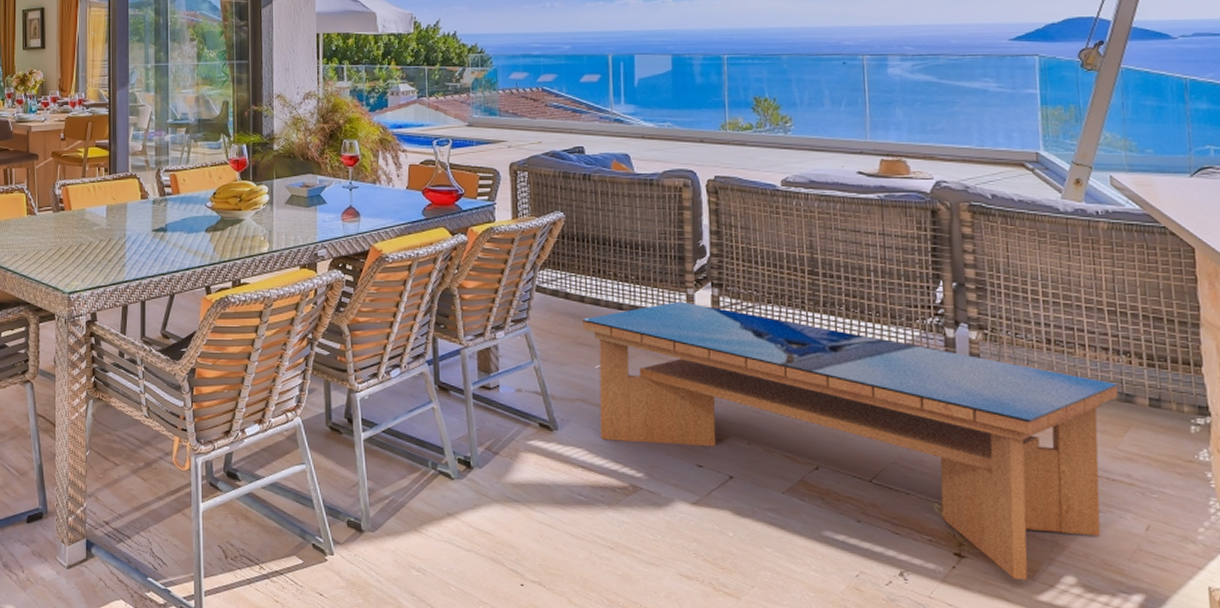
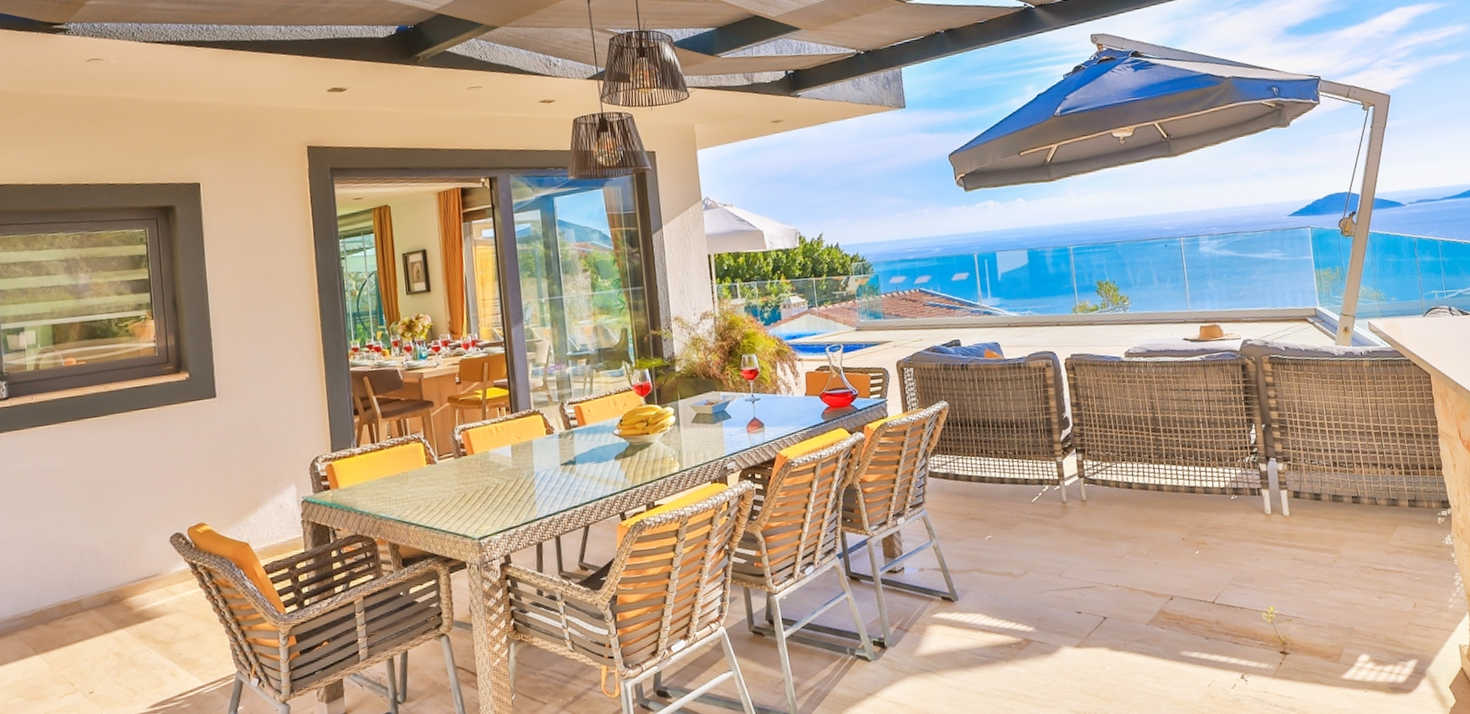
coffee table: present [583,301,1118,581] -> none [971,469,1386,665]

